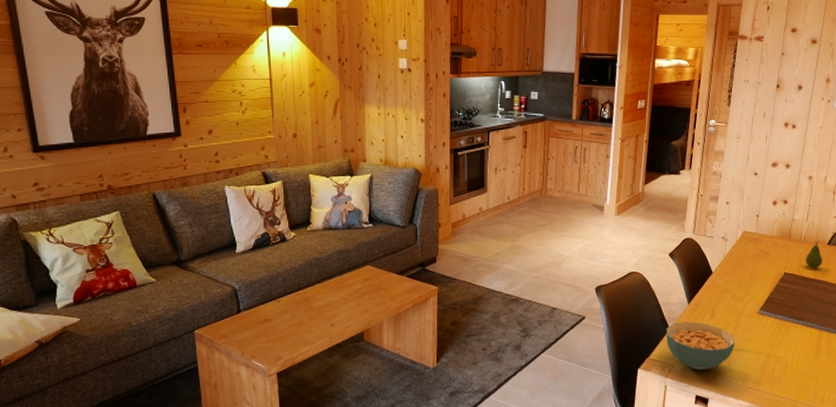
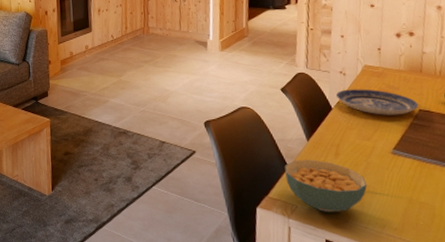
plate: none [716,254,784,278] -> present [335,89,419,115]

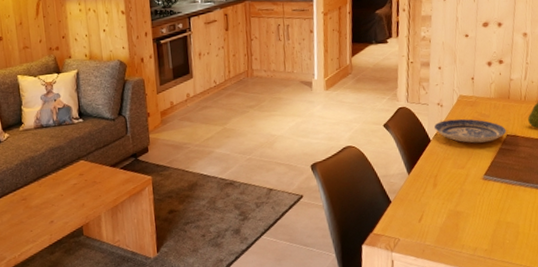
cereal bowl: present [284,160,367,213] -> none [388,192,461,243]

